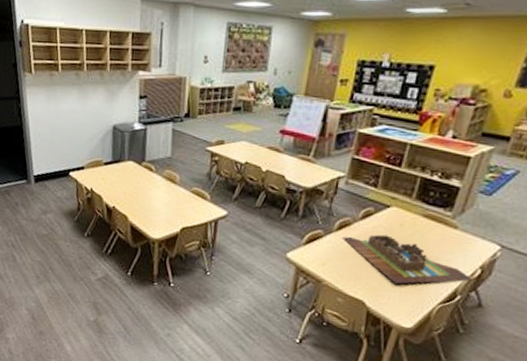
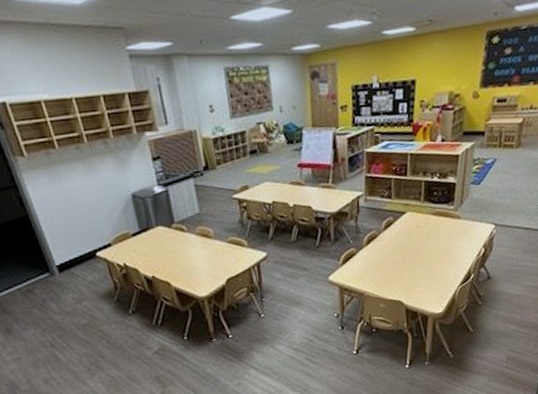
board game: present [342,234,474,284] -> none [373,238,480,278]

